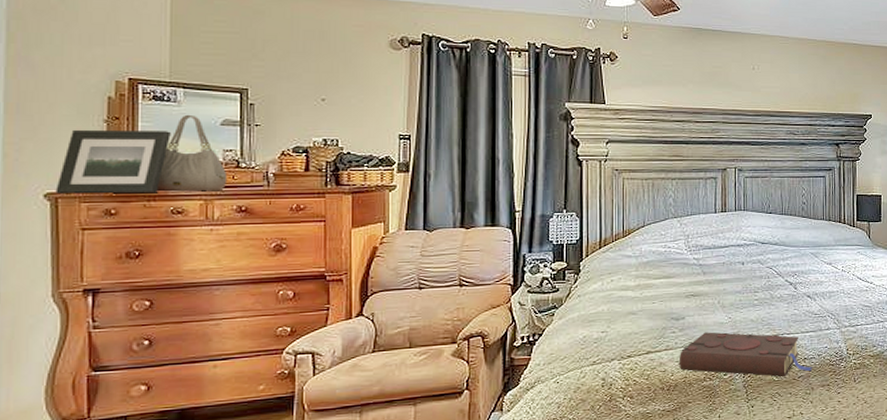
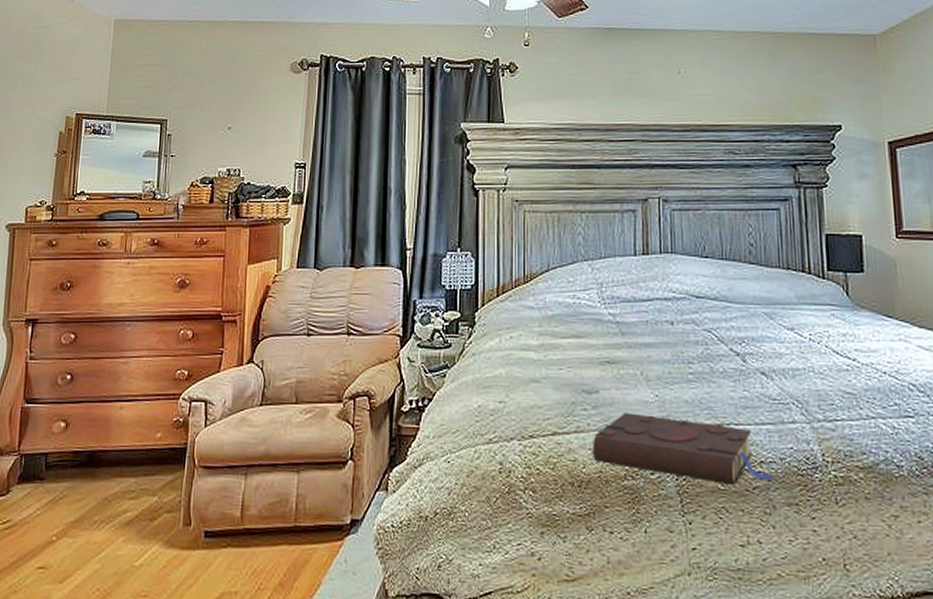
picture frame: present [55,129,171,195] -> none [14,163,104,226]
handbag: present [156,114,228,192] -> none [88,146,145,224]

